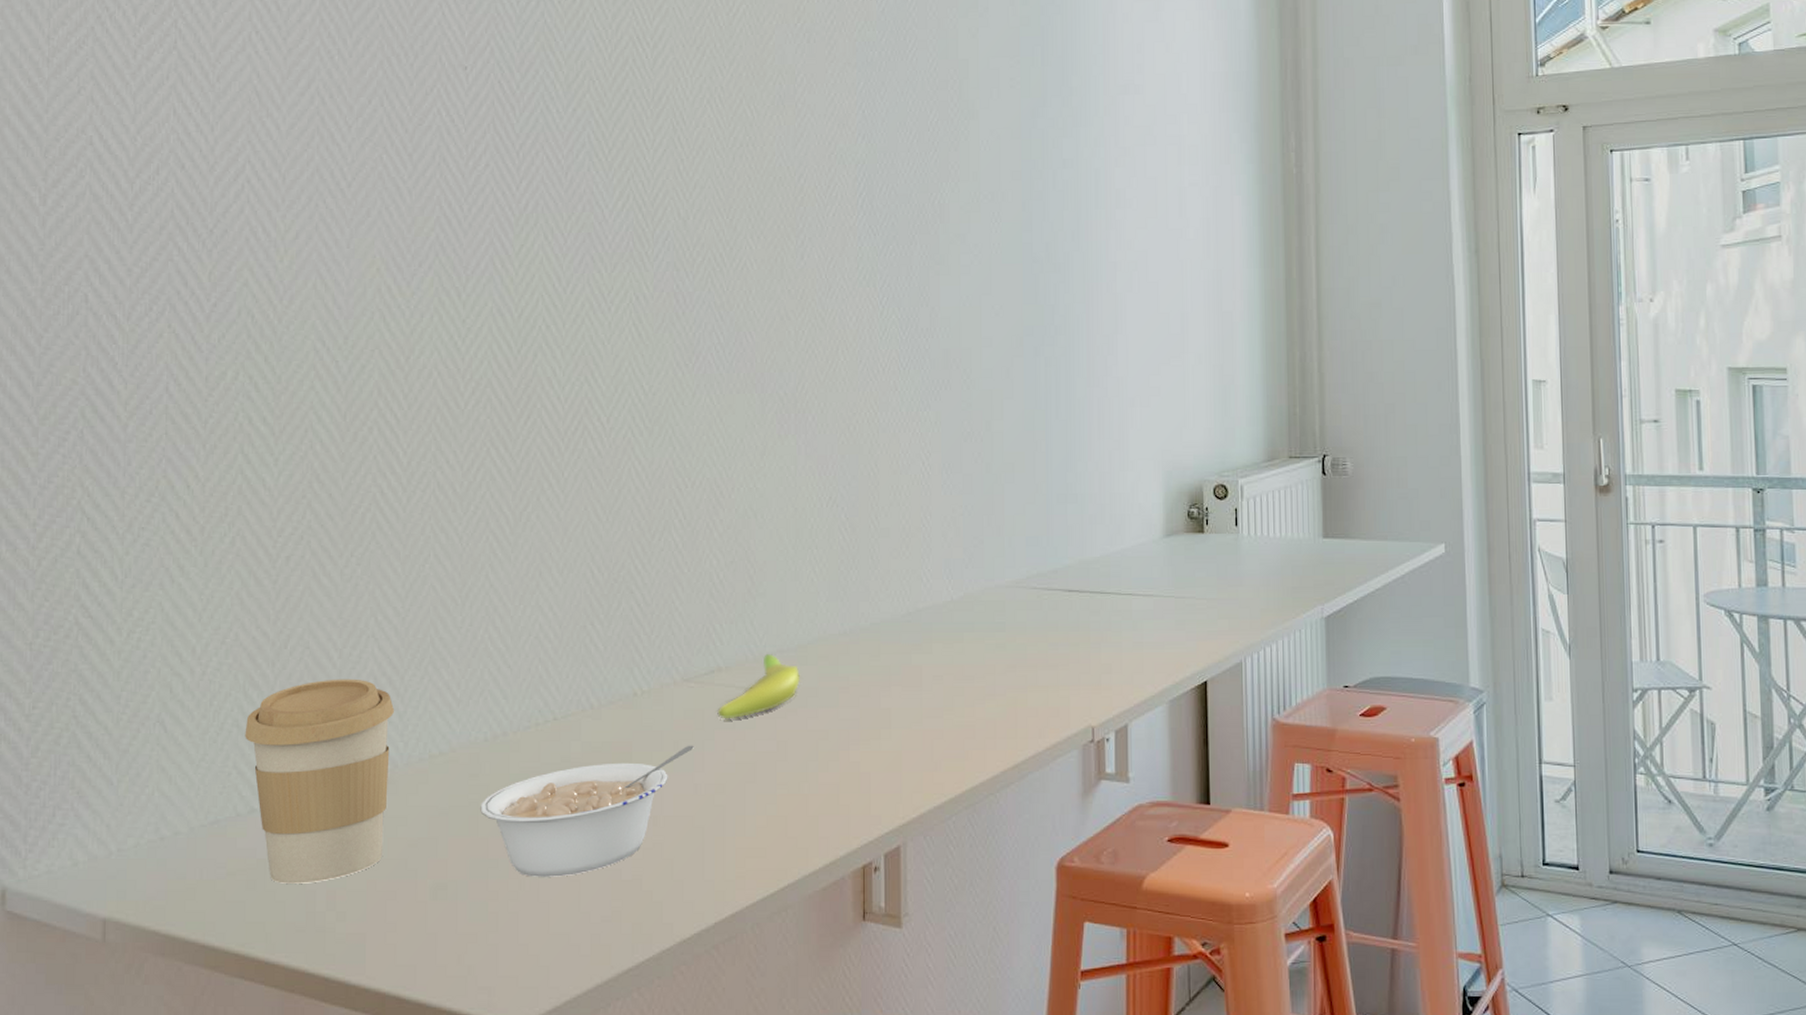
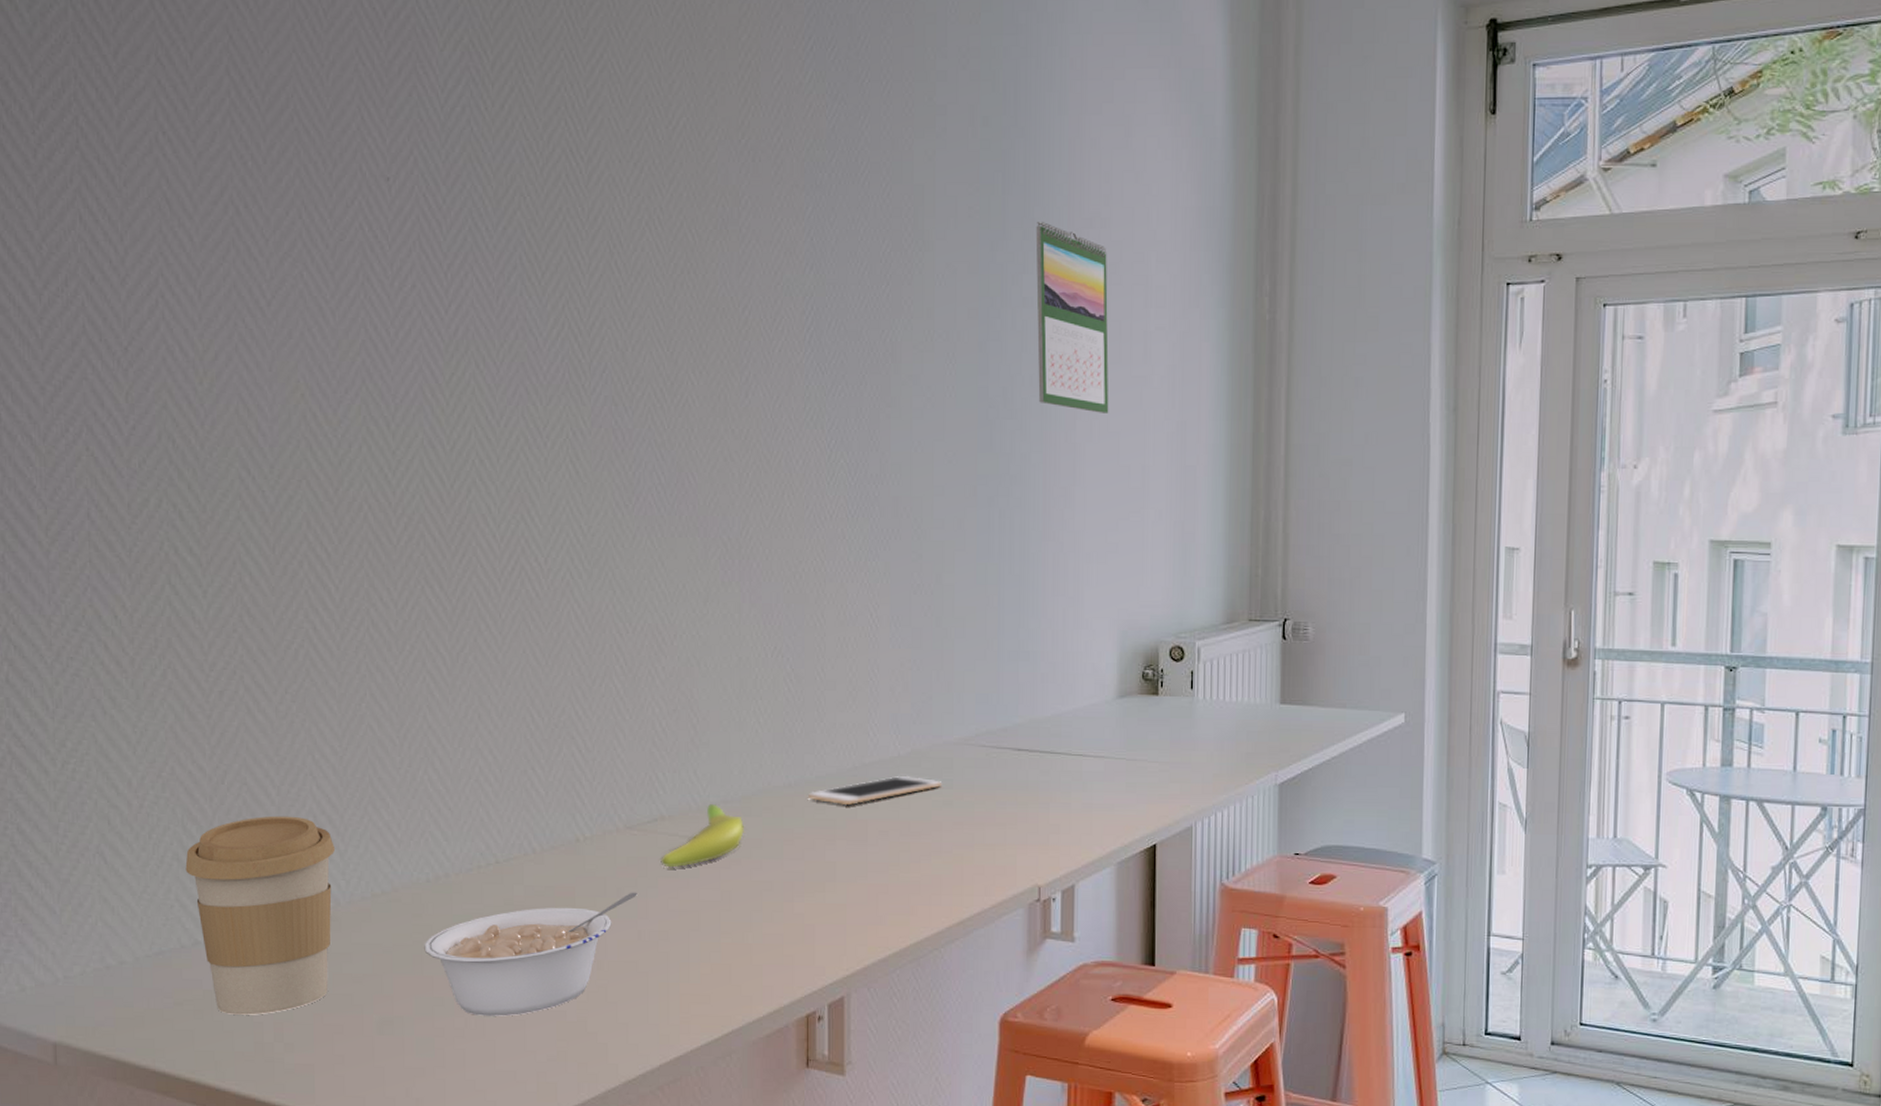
cell phone: none [863,619,995,651] -> present [808,775,943,805]
calendar: none [1074,89,1148,265] -> present [1035,221,1109,413]

